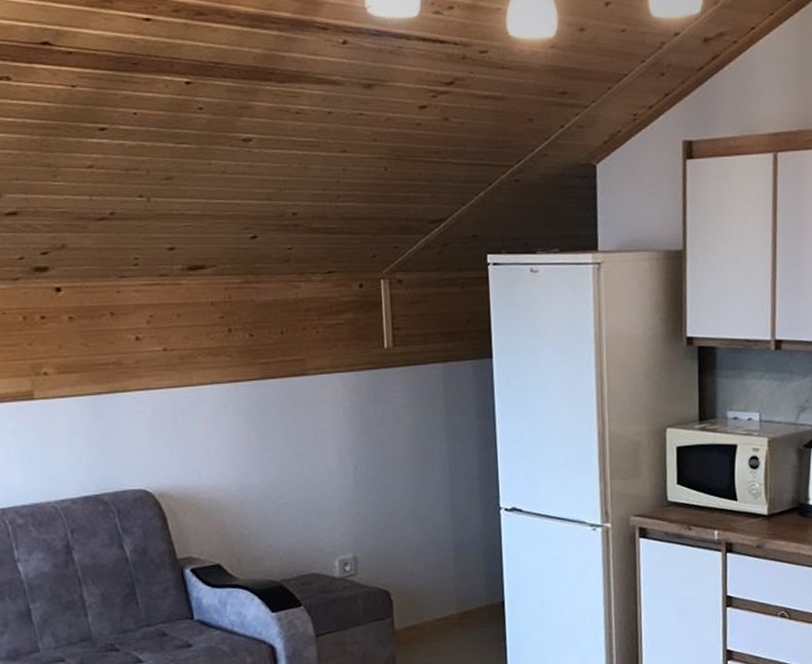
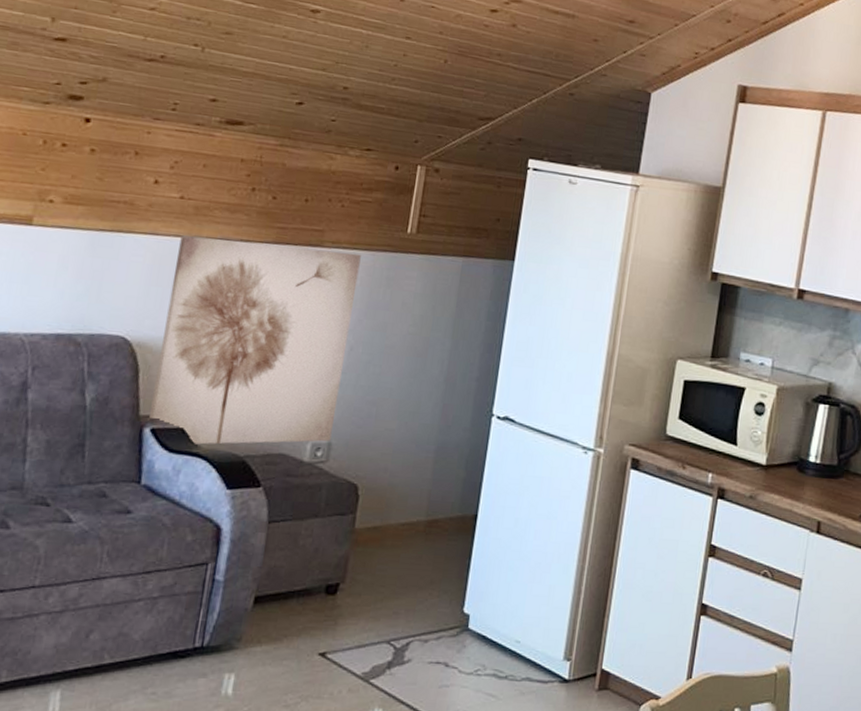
wall art: none [173,376,355,577] -> present [148,235,361,445]

